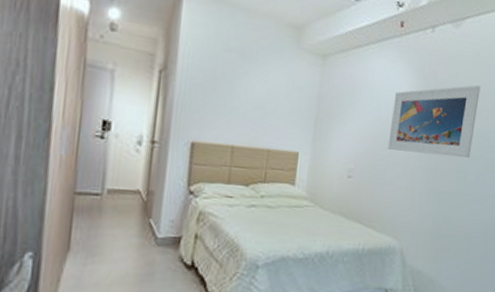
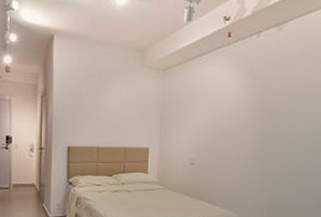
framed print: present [387,85,481,159] -> none [223,77,306,142]

